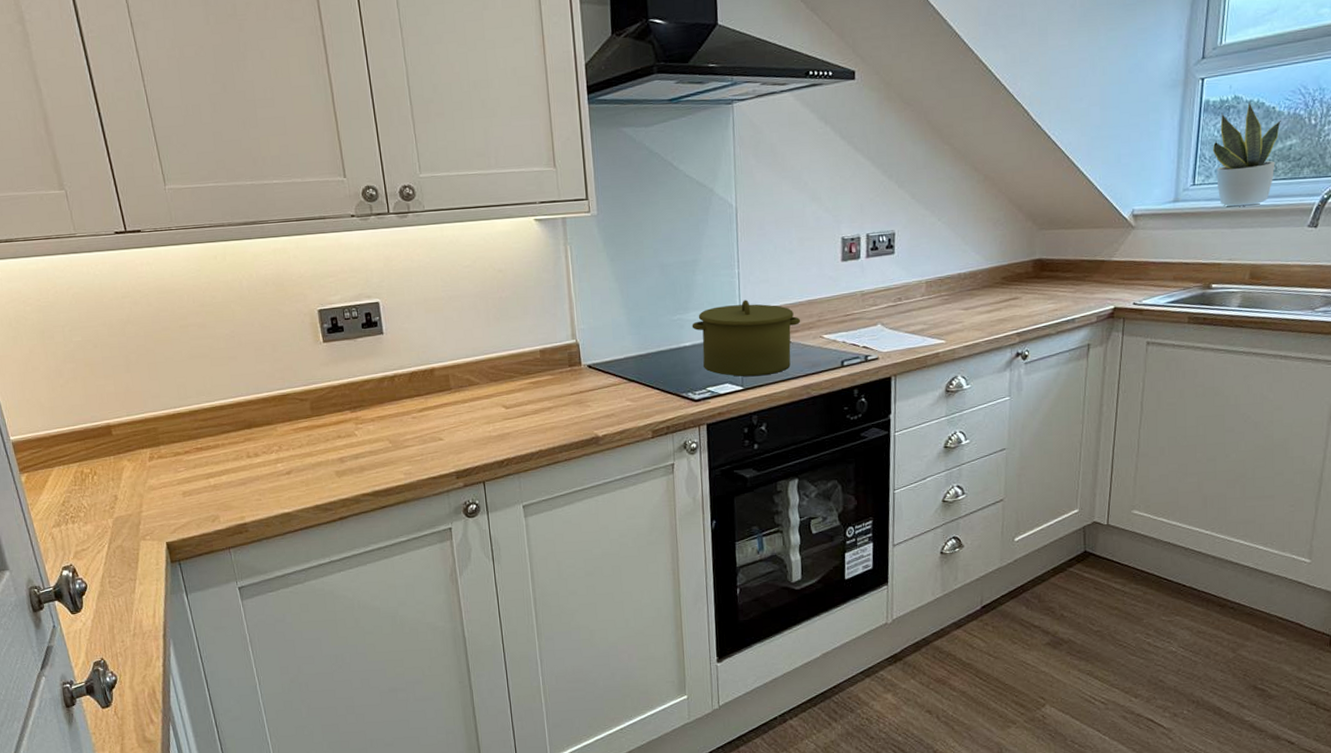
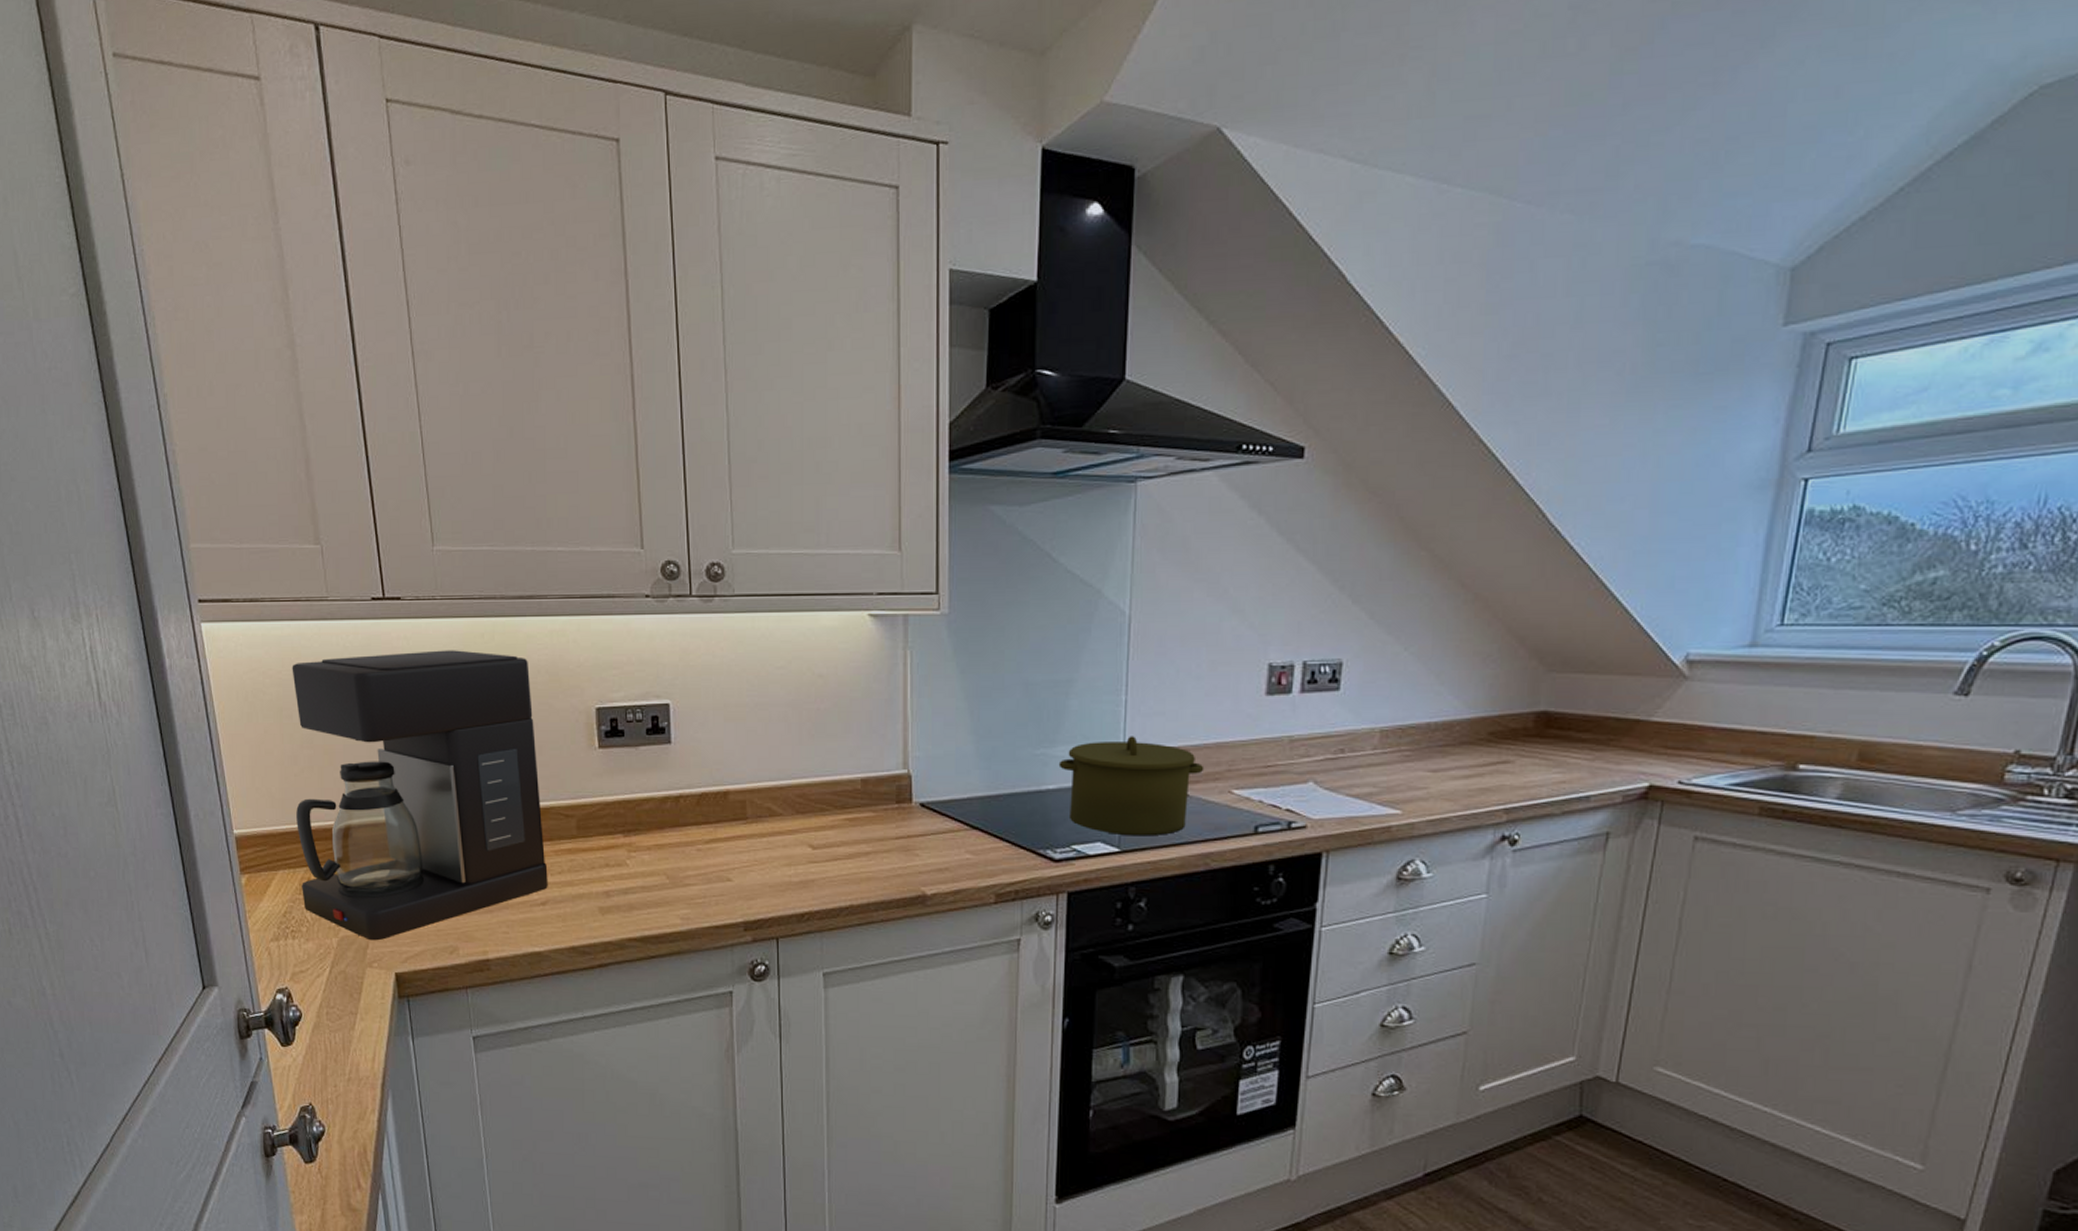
coffee maker: none [49,270,291,518] -> present [292,650,548,941]
potted plant: present [1212,101,1282,207] -> none [1813,513,1925,659]

